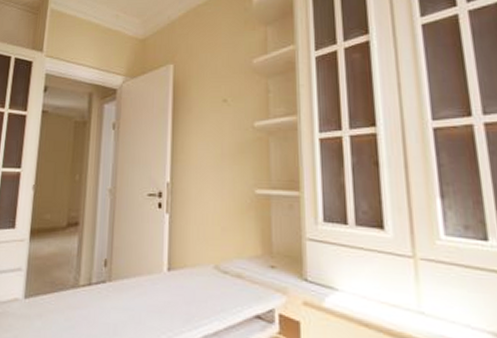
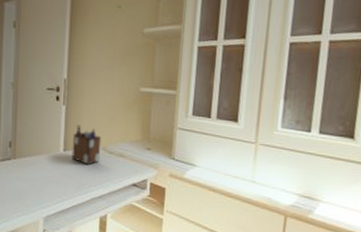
desk organizer: none [177,237,213,290] -> present [72,125,102,165]

